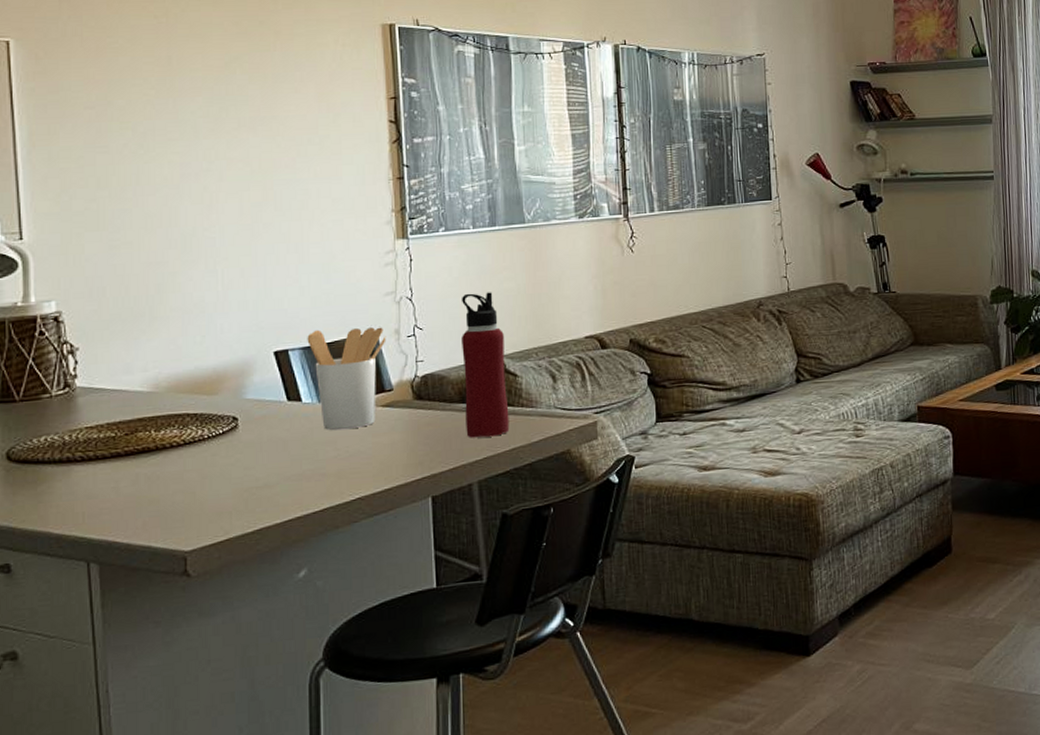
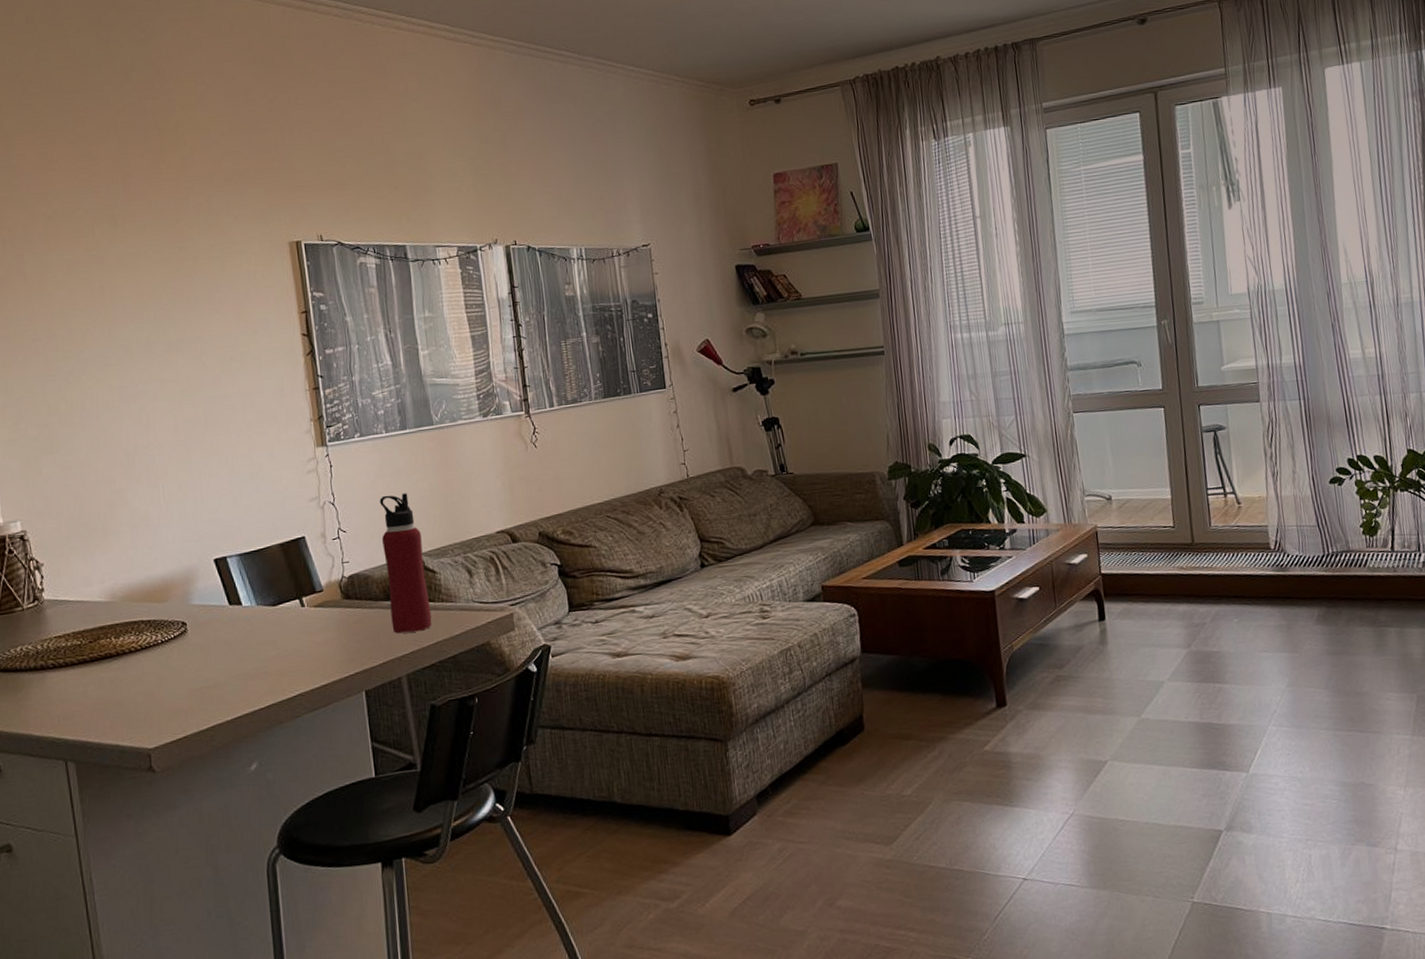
utensil holder: present [307,327,387,431] -> none [242,531,314,632]

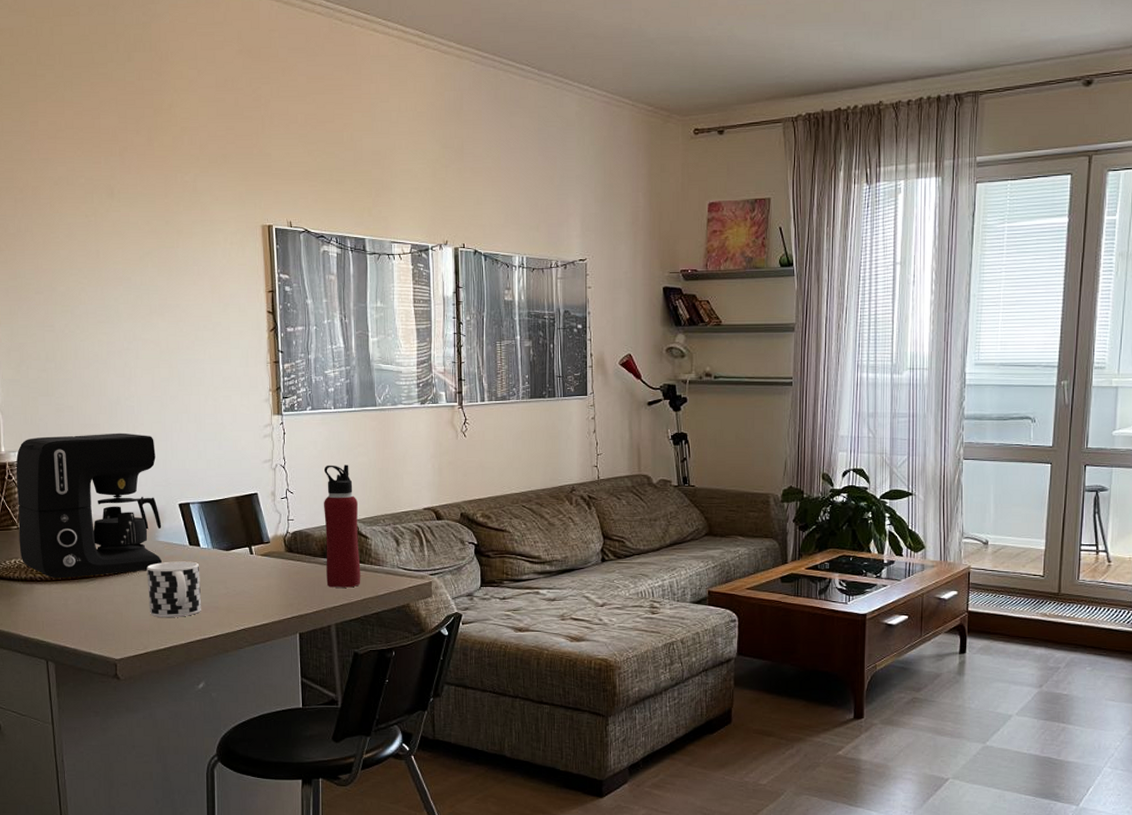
coffee maker: none [17,485,198,663] -> present [16,432,162,579]
cup: none [180,623,249,693] -> present [146,561,202,617]

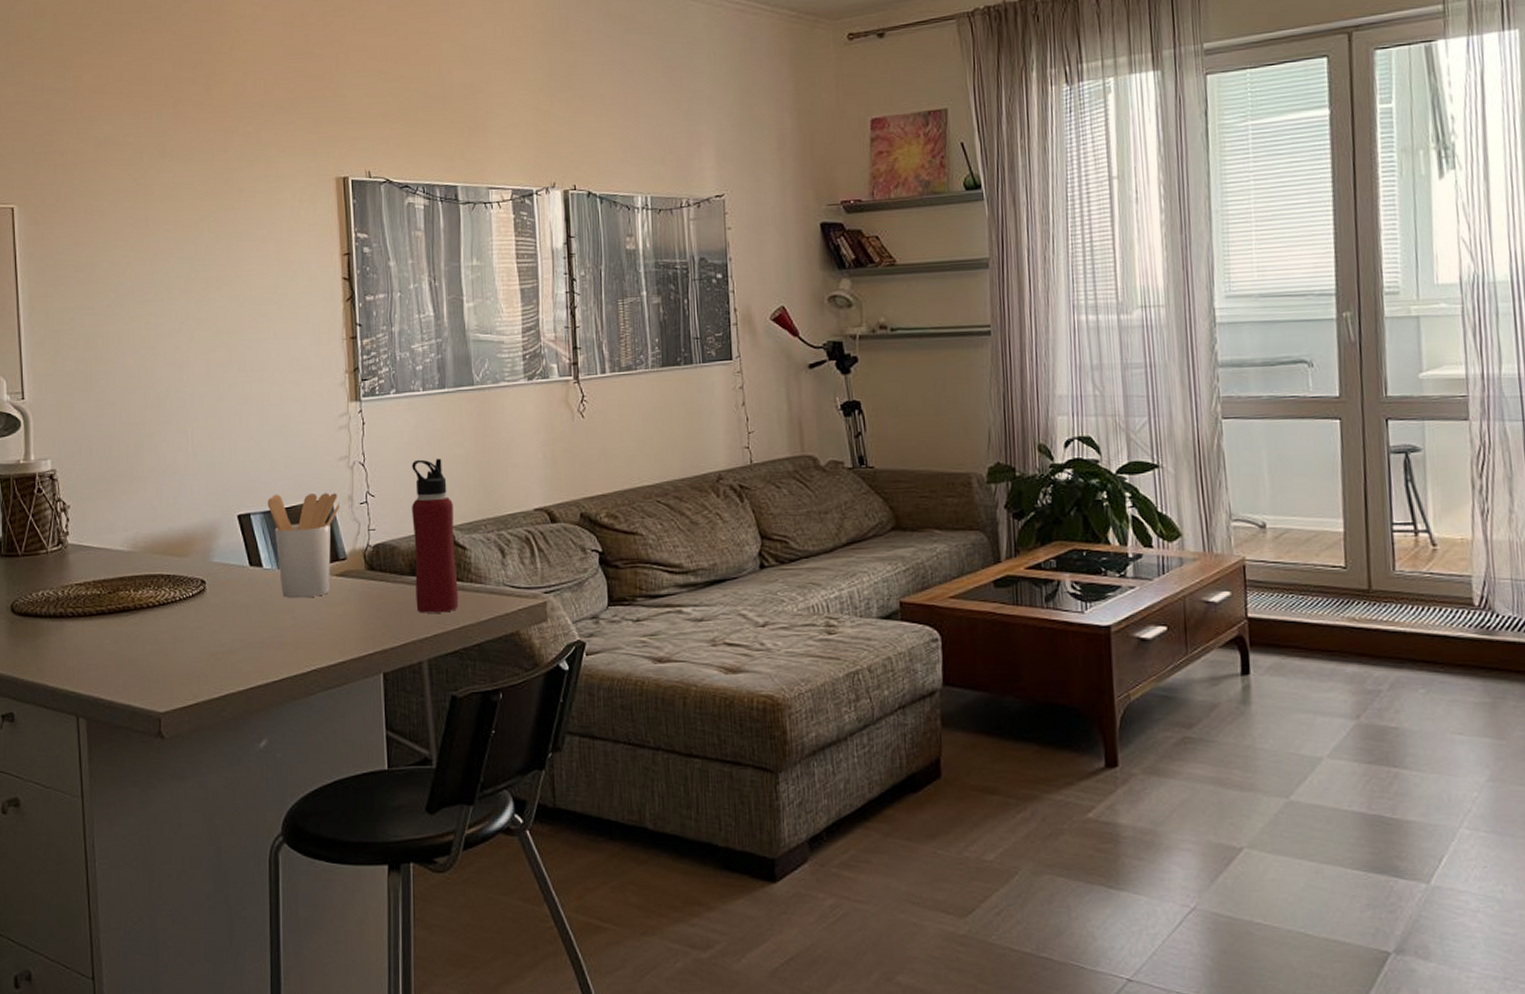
coffee maker: present [16,432,162,579] -> none [47,431,217,613]
cup: present [146,561,202,617] -> none [198,586,265,658]
utensil holder: none [204,488,265,573] -> present [267,493,340,599]

